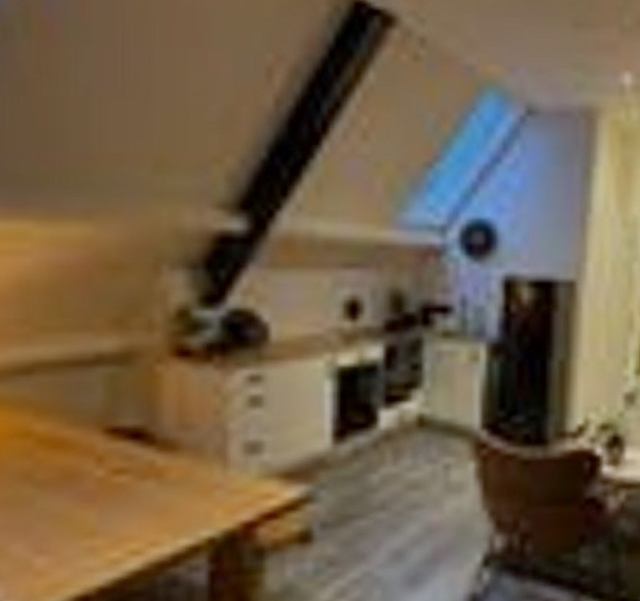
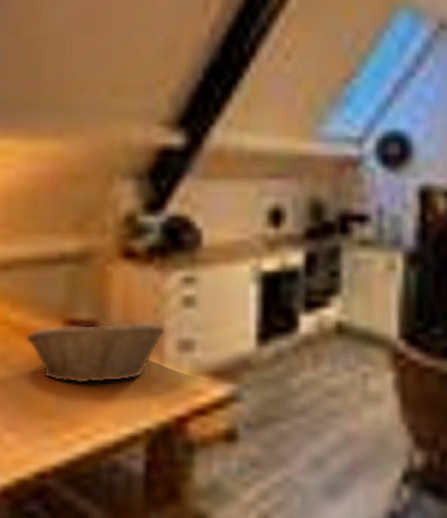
fruit basket: none [55,425,229,497] -> present [25,321,166,385]

